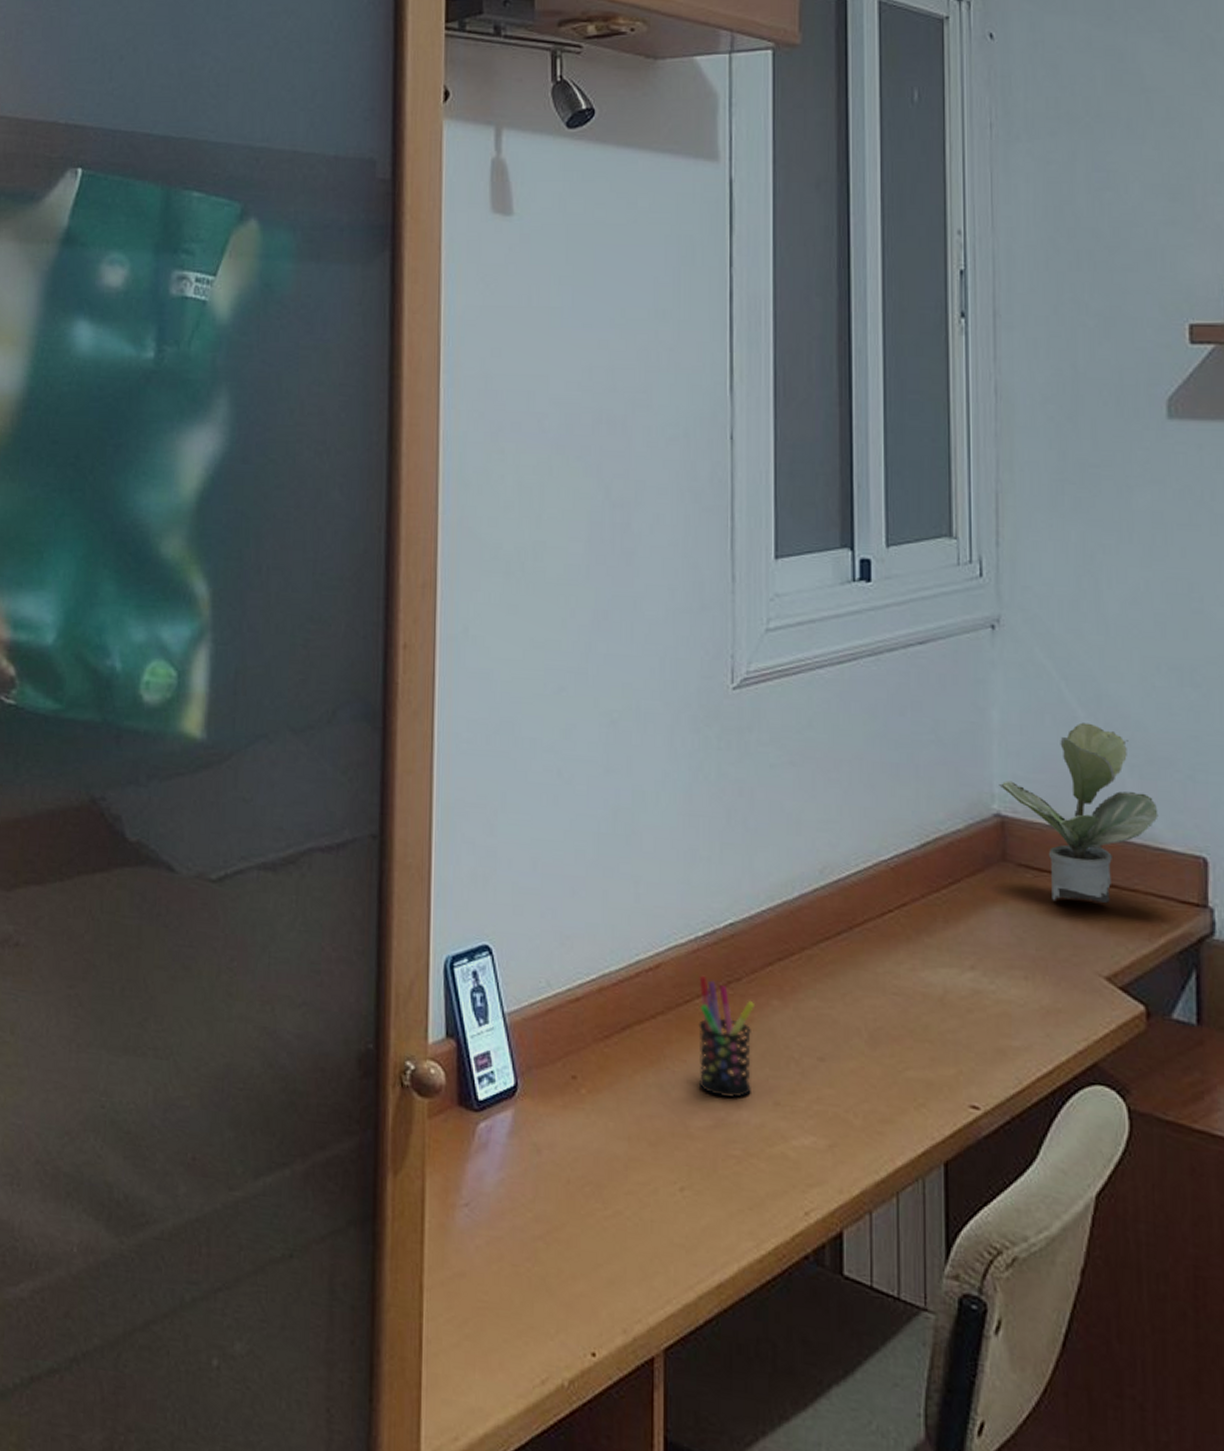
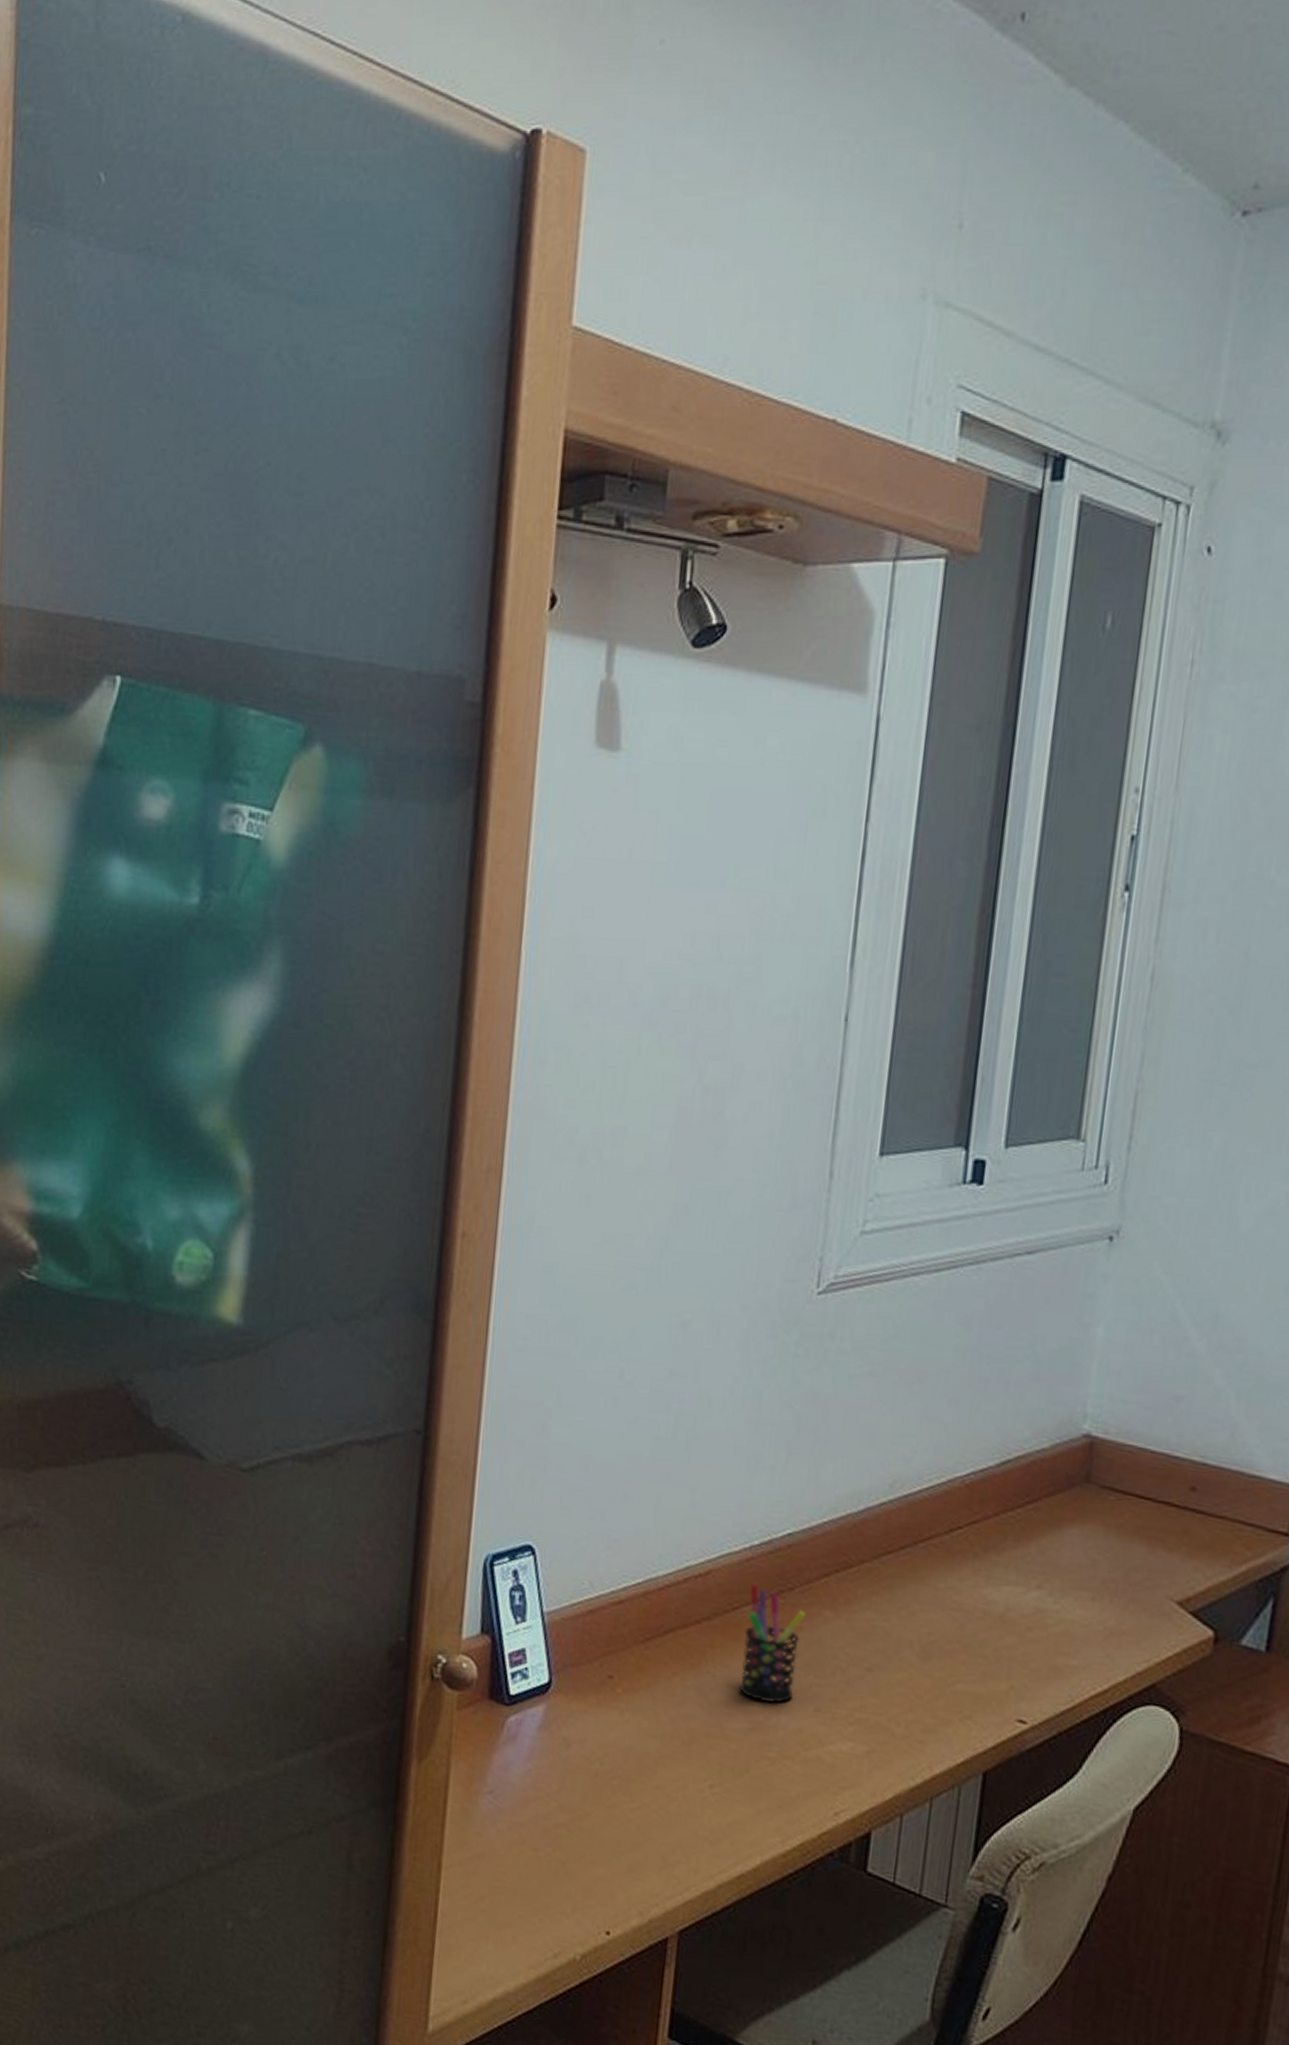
potted plant: present [999,722,1159,904] -> none [1093,1343,1261,1529]

